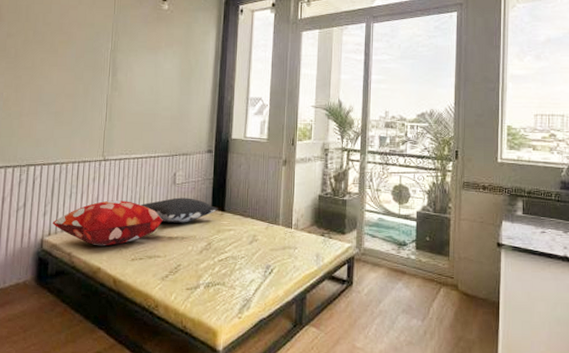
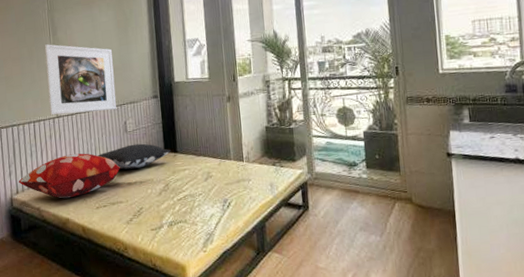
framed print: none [97,84,171,159] -> present [44,44,117,116]

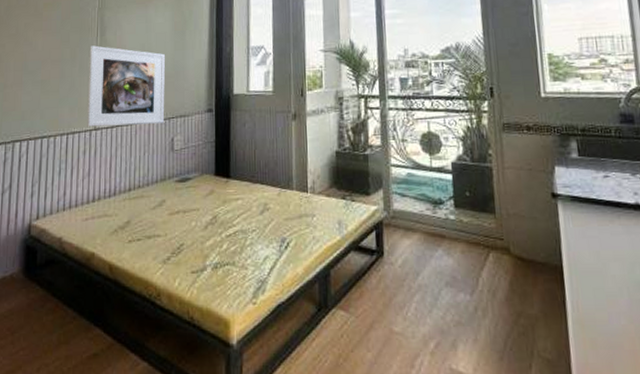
decorative pillow: present [18,153,120,199] -> none [41,173,161,228]
pillow: present [97,143,171,170] -> none [136,165,222,196]

